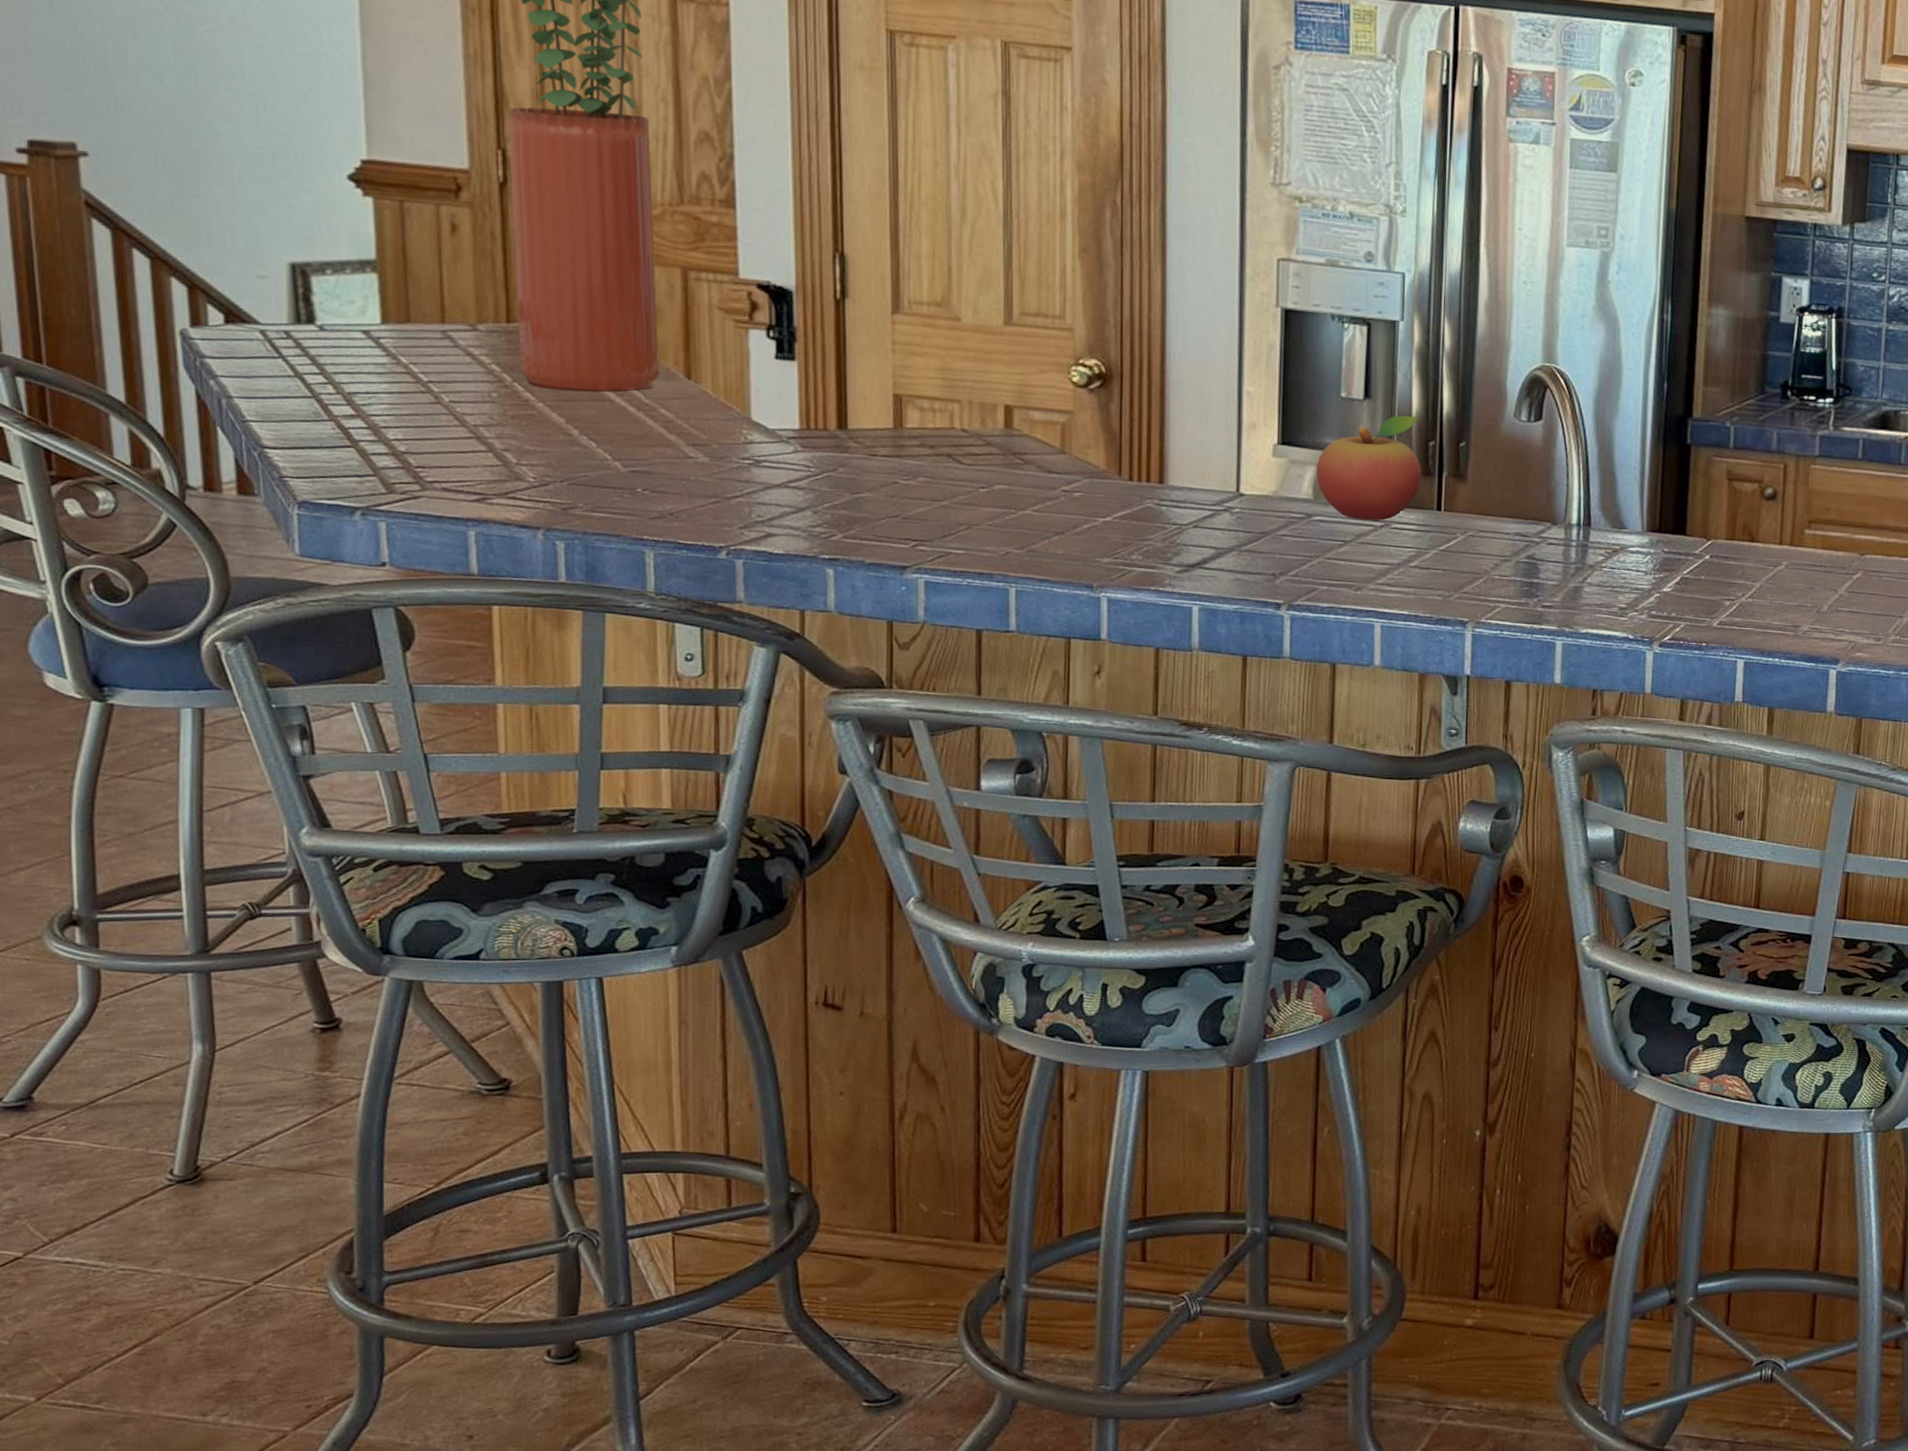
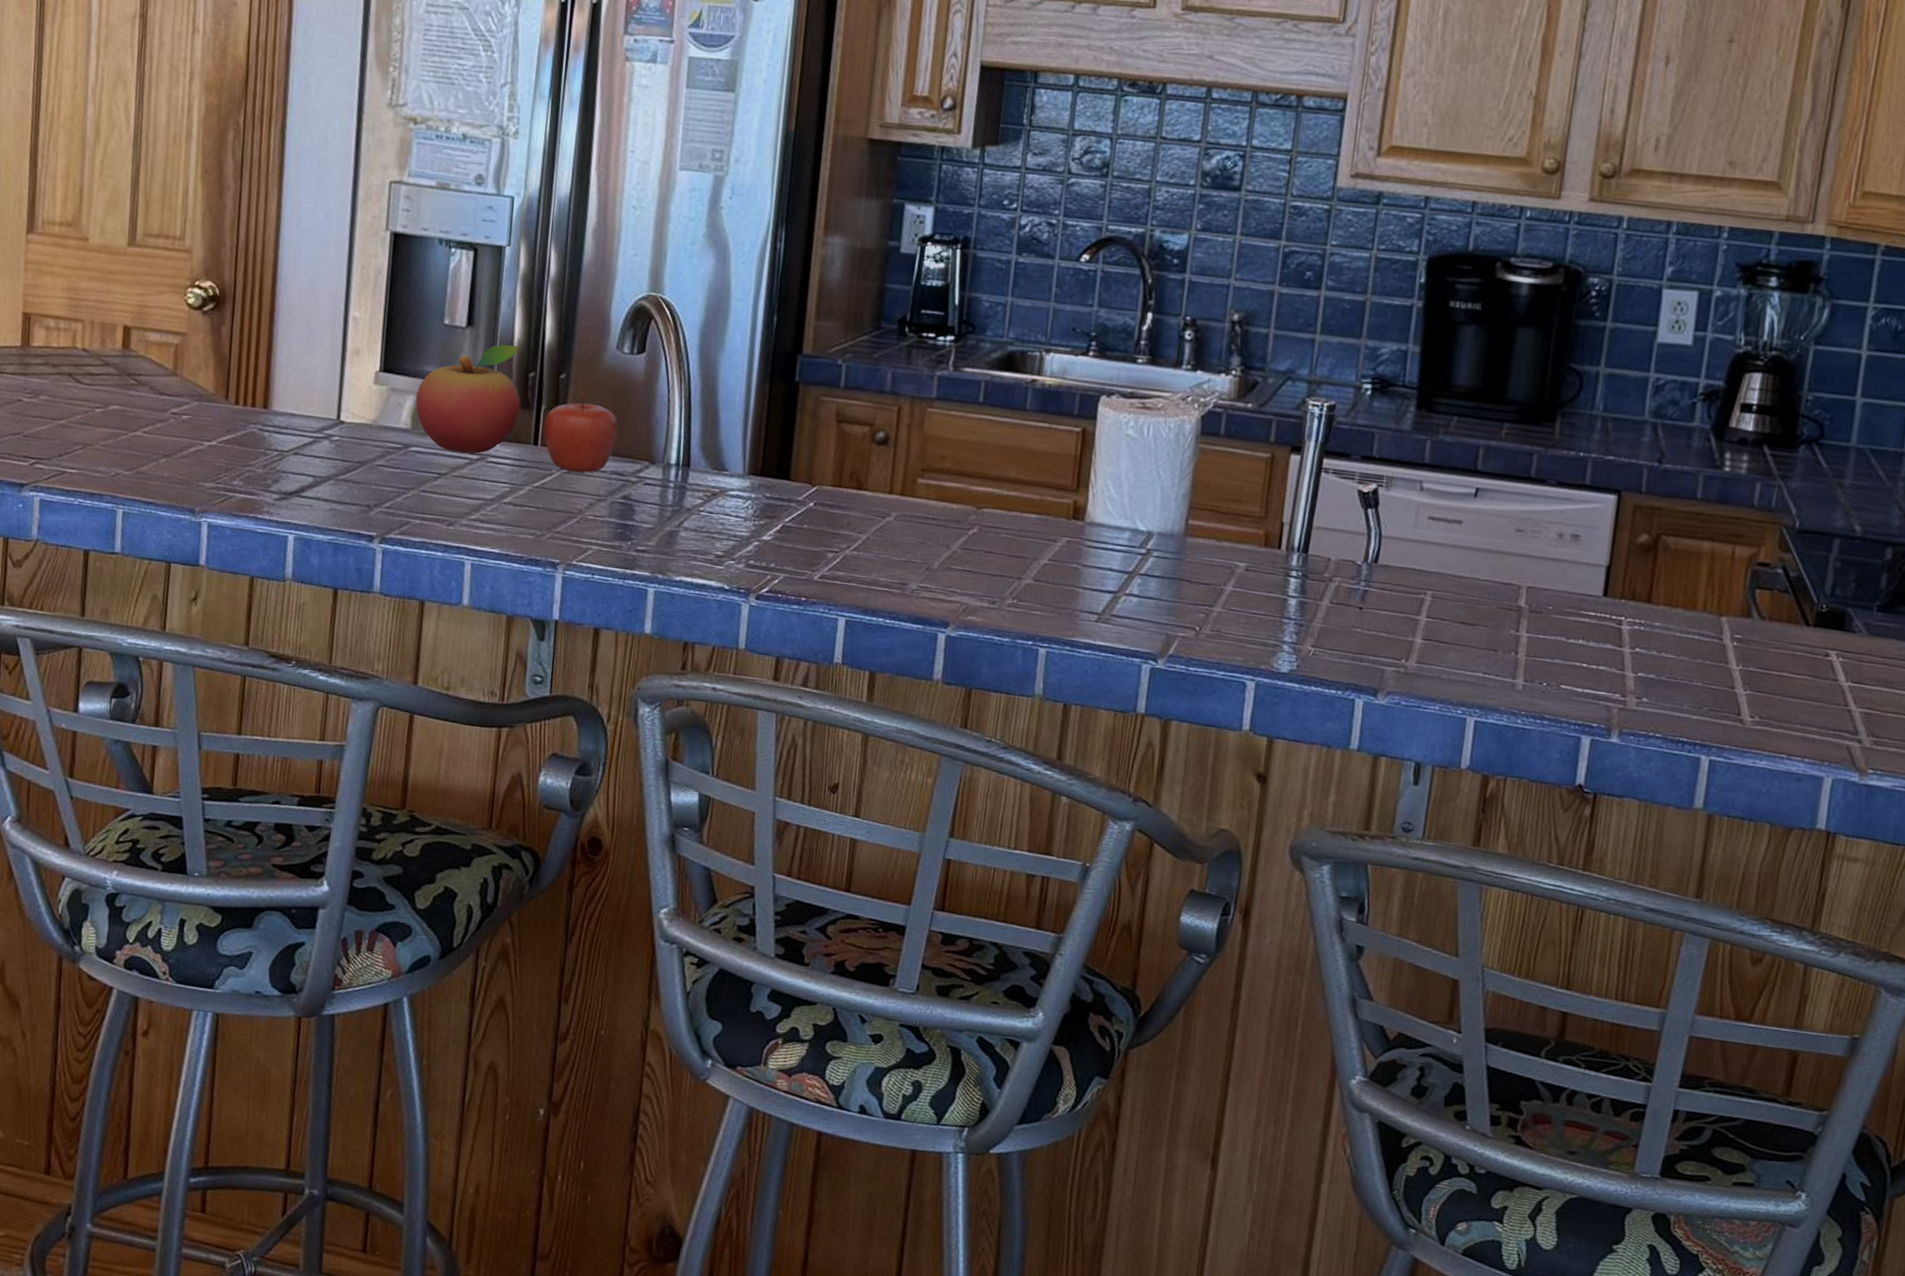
fruit: none [1446,459,1519,535] -> present [544,392,618,473]

